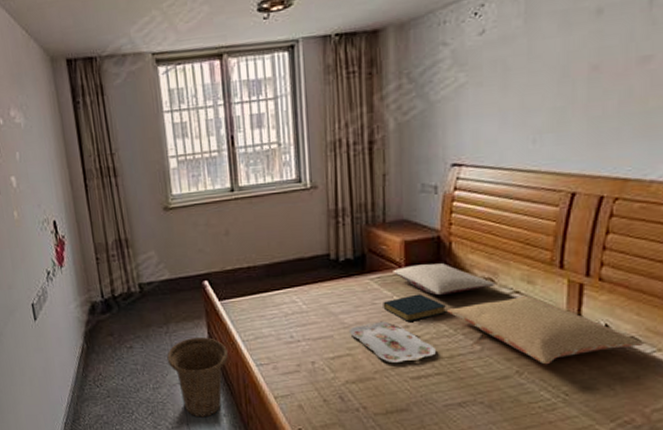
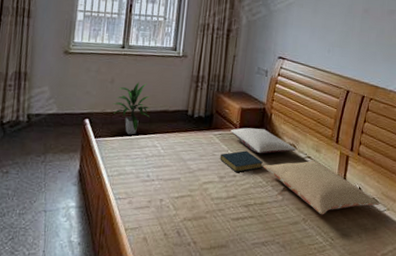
basket: present [167,336,228,418] -> none [38,168,94,245]
indoor plant: none [232,228,281,293] -> present [112,82,151,135]
serving tray: present [348,321,436,364] -> none [192,169,252,206]

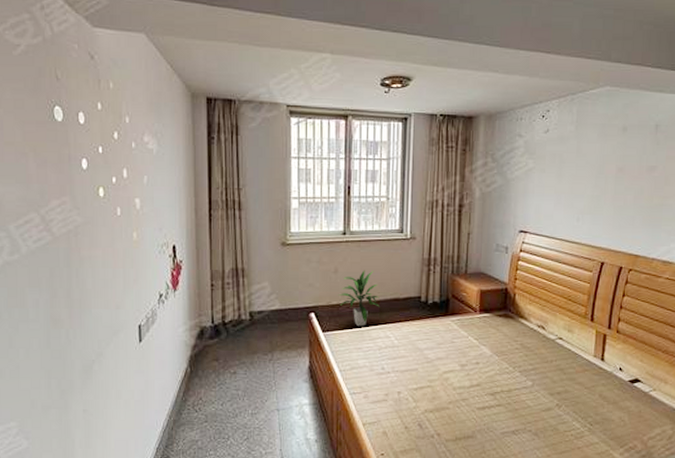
hardback book: present [220,150,264,172] -> none [460,336,509,359]
pillow: present [230,127,297,154] -> none [469,311,546,338]
pillow: present [263,160,380,215] -> none [509,341,644,400]

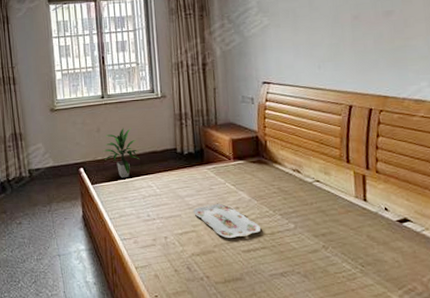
serving tray: none [431,357,498,395] -> present [192,203,260,239]

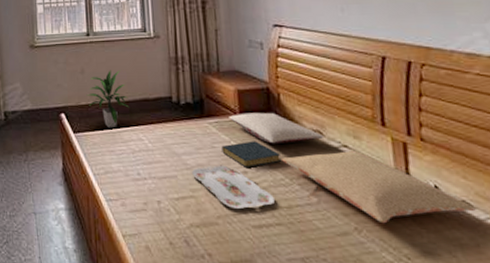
hardback book: none [218,181,267,204] -> present [221,141,282,168]
pillow: none [224,157,302,183] -> present [229,113,325,144]
pillow: none [267,184,415,241] -> present [282,150,476,224]

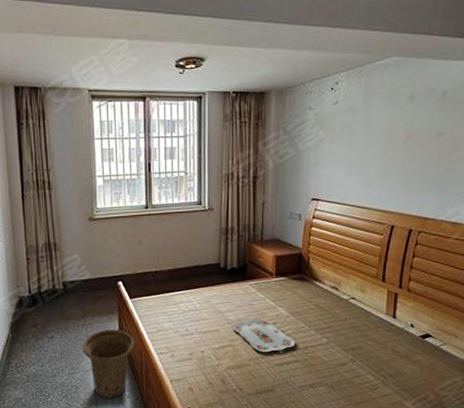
basket: none [24,167,80,252] -> present [82,329,134,399]
indoor plant: present [86,69,129,128] -> none [143,240,182,293]
hardback book: present [221,141,282,168] -> none [258,298,305,319]
pillow: present [229,113,325,144] -> none [266,274,339,300]
pillow: present [282,150,476,224] -> none [305,301,435,355]

